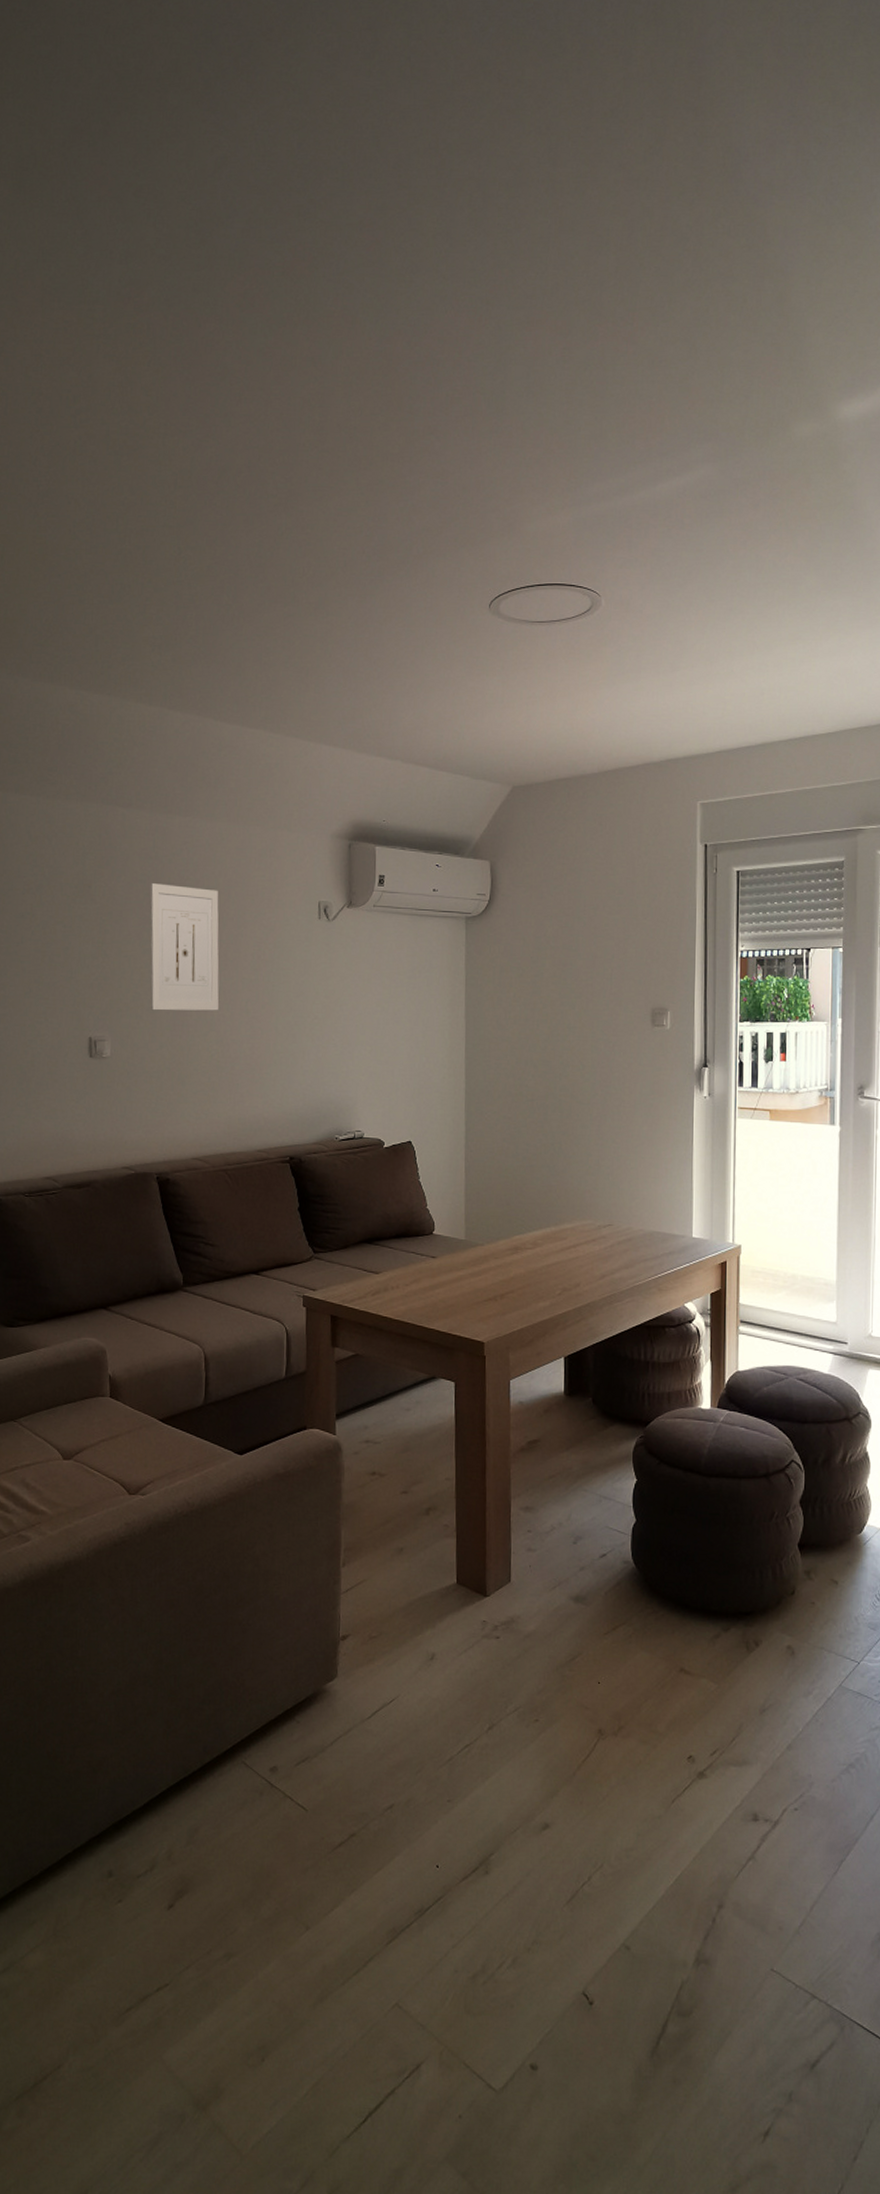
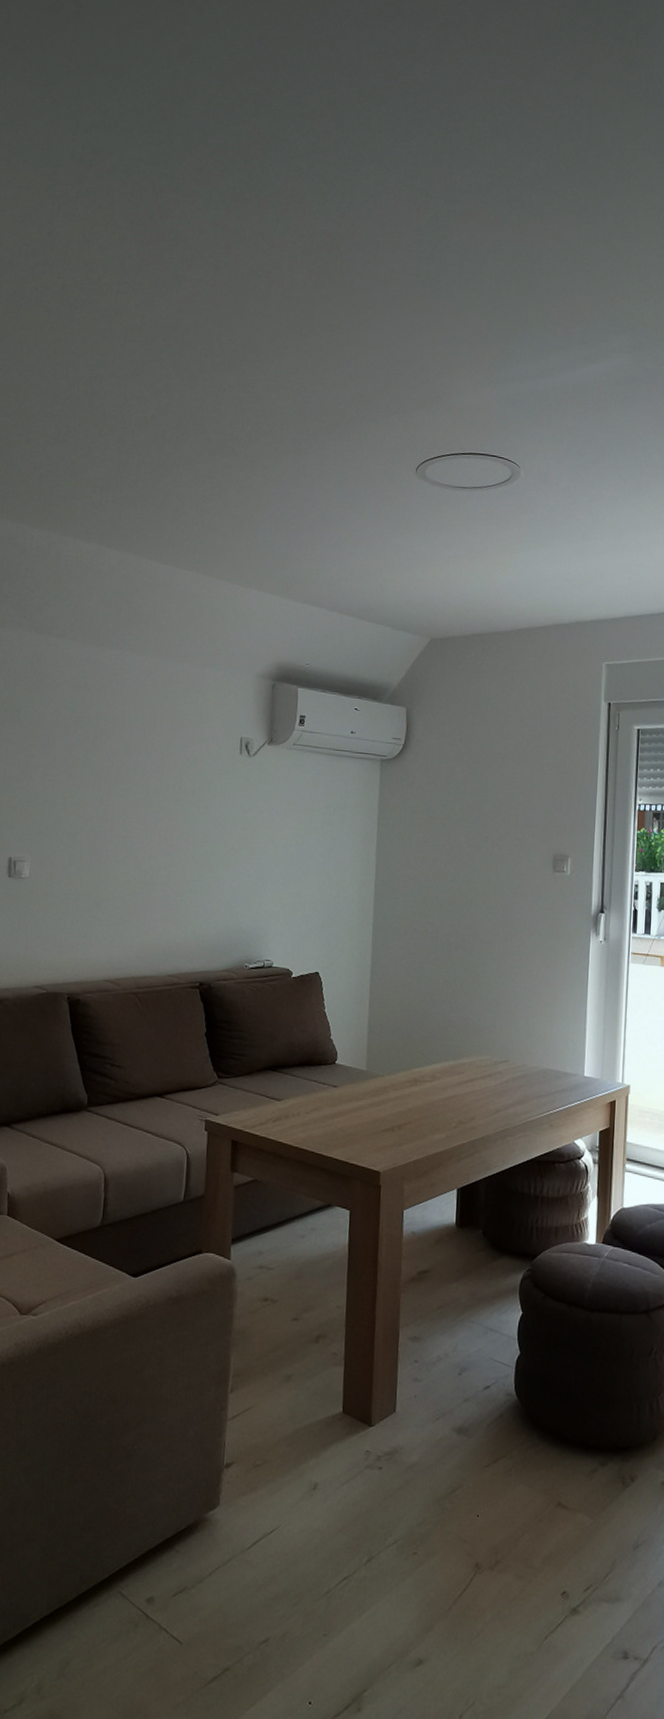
wall art: present [150,883,220,1011] -> none [72,711,145,838]

